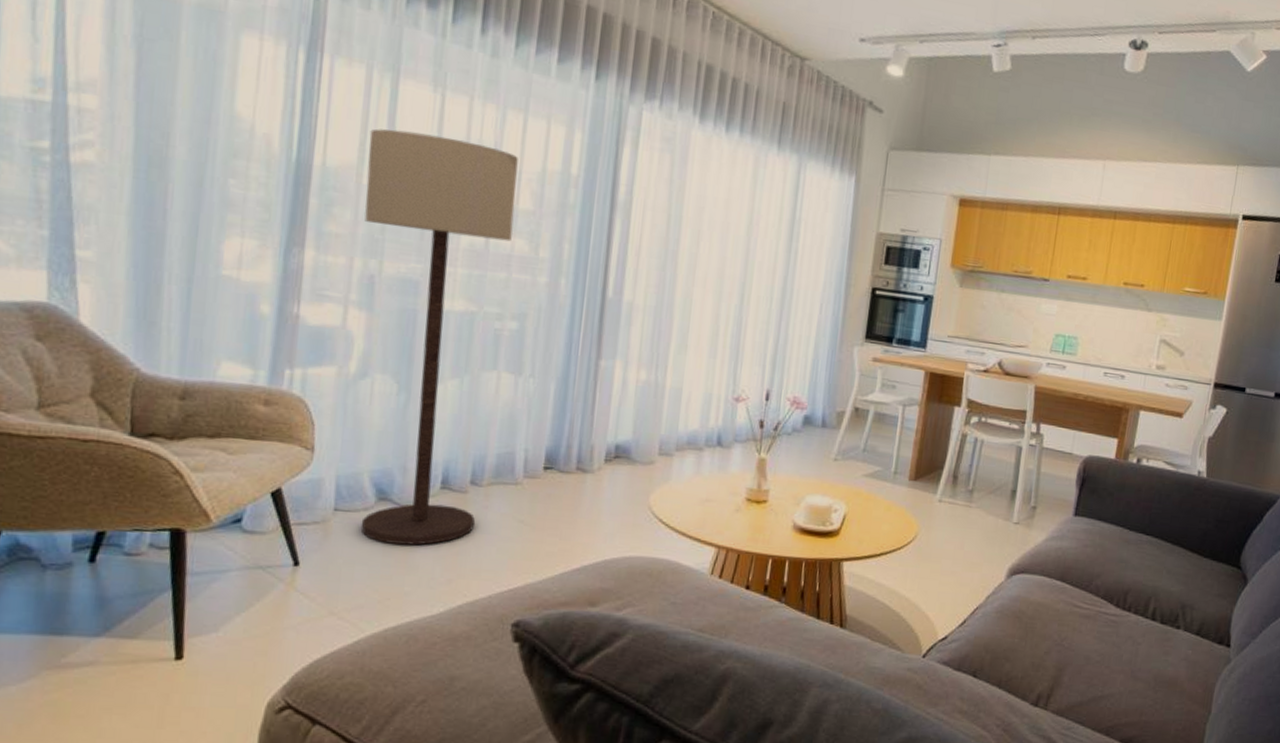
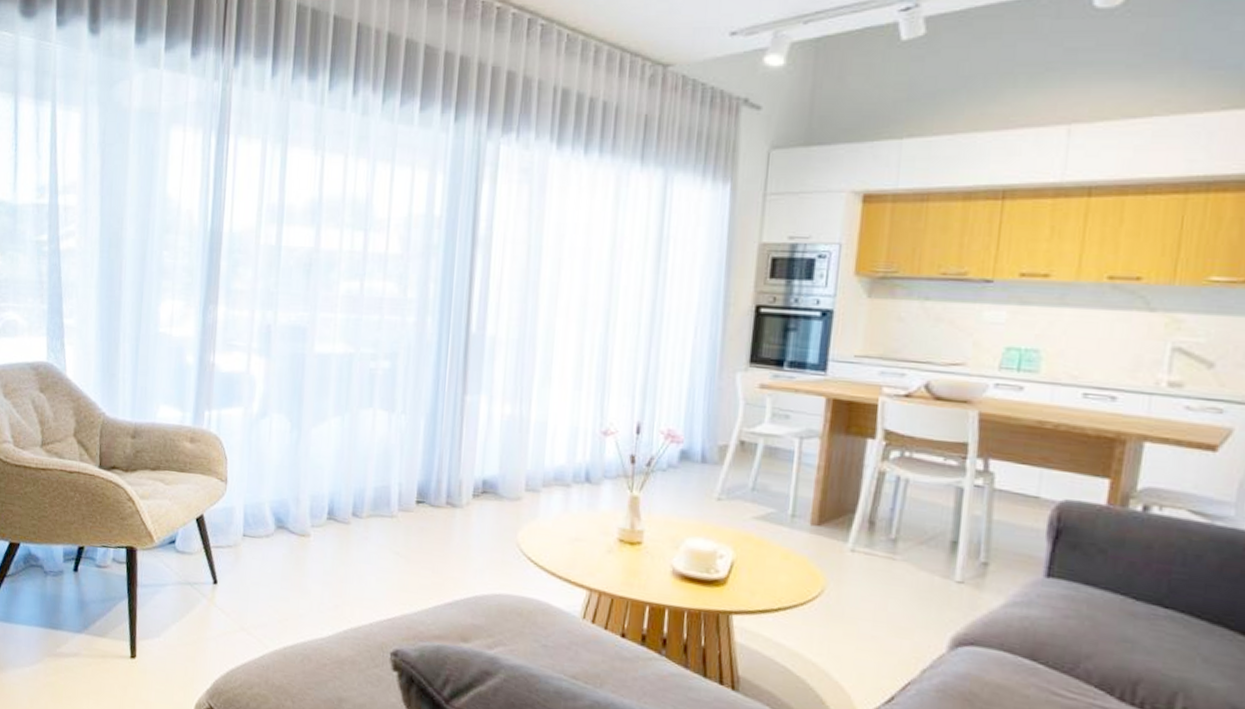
floor lamp: present [361,128,518,546] -> none [262,193,387,572]

